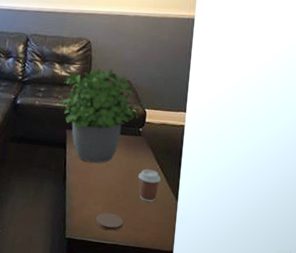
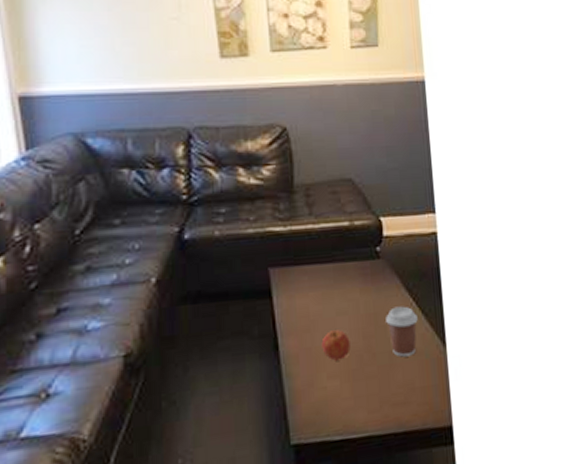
potted plant: present [60,69,140,163] -> none [254,166,373,313]
apple: none [93,176,112,195] -> present [321,330,350,361]
coaster: present [96,212,123,231] -> none [334,387,375,417]

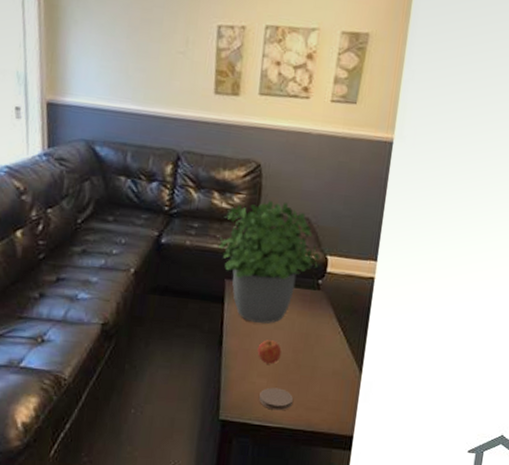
potted plant: none [254,166,373,313] -> present [219,201,321,324]
coaster: none [334,387,375,417] -> present [259,387,293,411]
coffee cup: present [386,306,418,357] -> none [315,332,343,374]

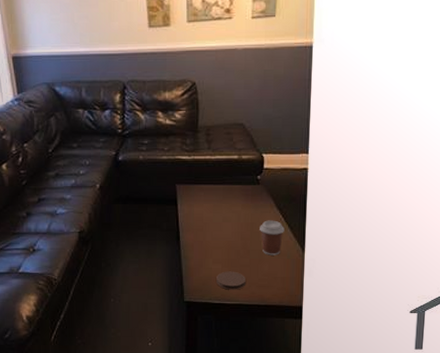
potted plant: present [219,201,321,324] -> none [167,113,257,218]
apple: present [257,340,282,364] -> none [210,232,231,252]
coffee cup: none [315,332,343,374] -> present [260,220,285,255]

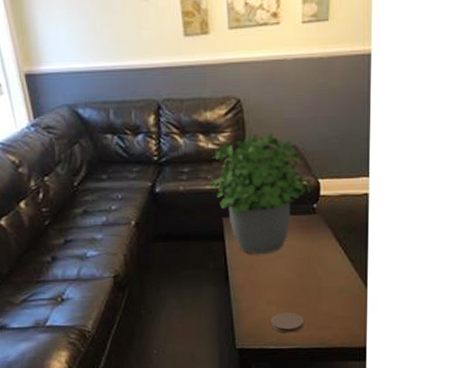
potted plant: none [167,113,257,218] -> present [211,134,312,254]
coffee cup: present [260,220,285,255] -> none [317,253,345,293]

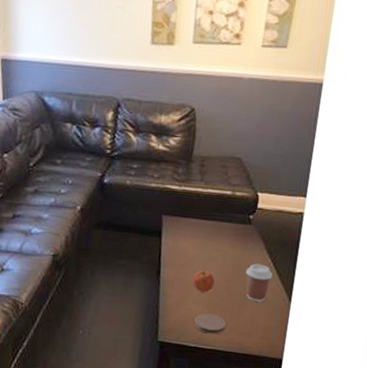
potted plant: present [211,134,312,254] -> none [156,142,252,256]
apple: none [263,268,286,292] -> present [192,270,215,293]
coffee cup: none [317,253,345,293] -> present [246,263,273,302]

